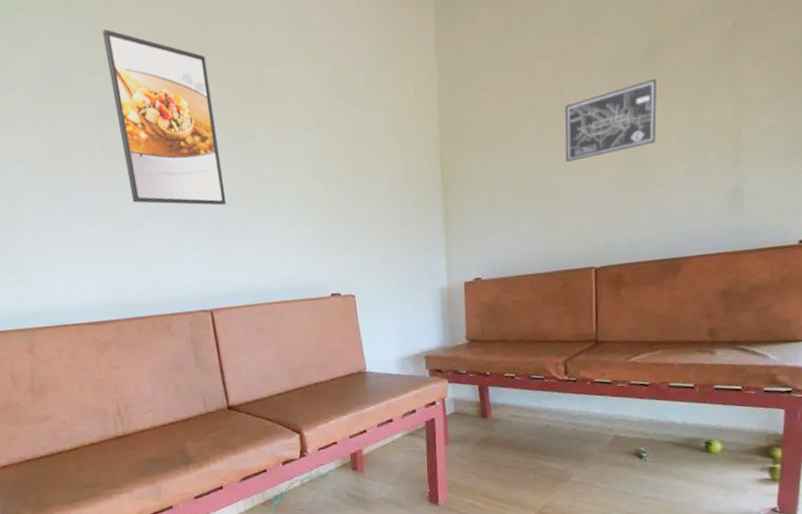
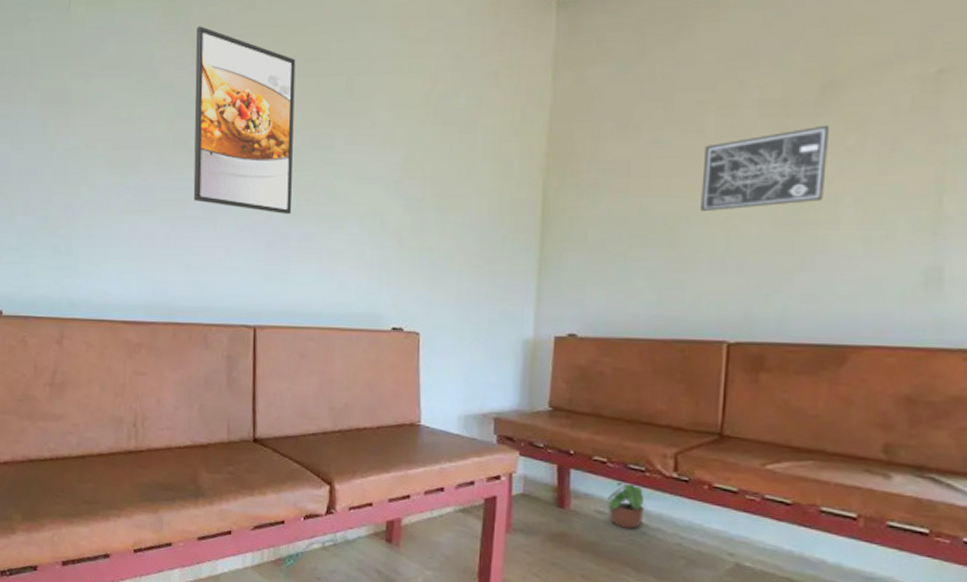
potted plant: none [518,389,546,426] -> present [606,480,645,530]

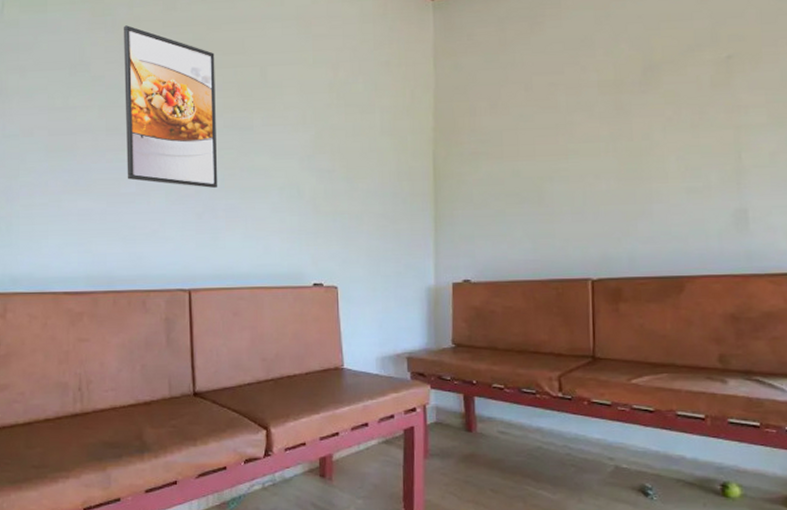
potted plant: present [606,480,645,530] -> none [506,403,538,446]
wall art: present [700,125,830,212] -> none [559,100,654,173]

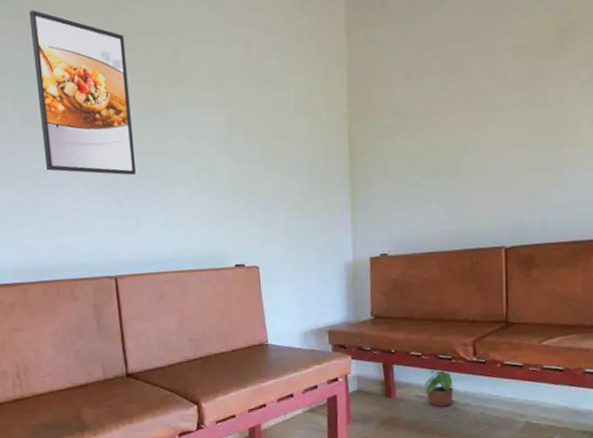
potted plant: none [506,403,538,446] -> present [424,368,454,408]

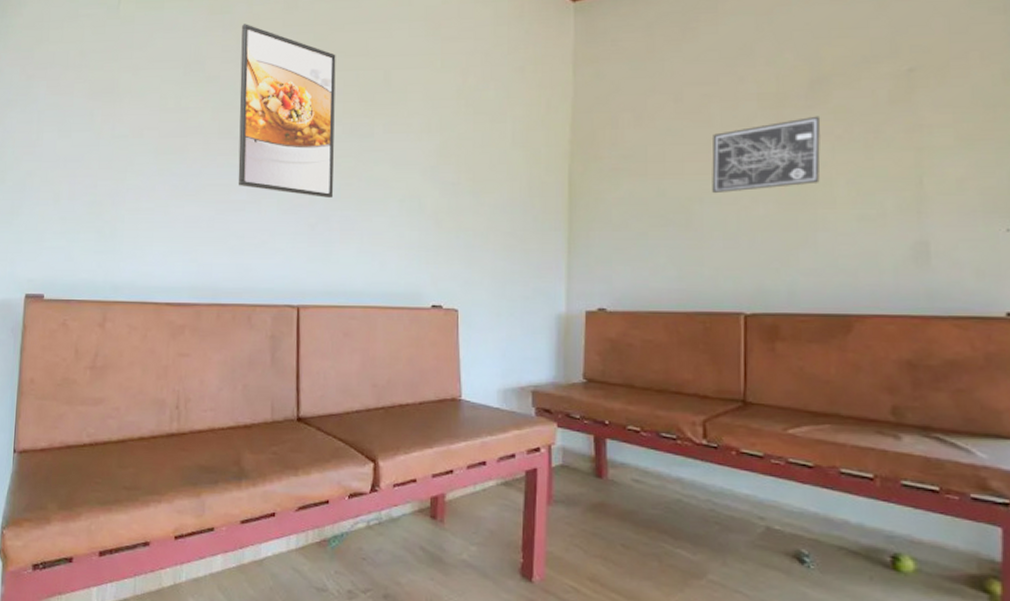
potted plant: present [424,368,454,408] -> none [642,448,678,498]
wall art: none [474,63,568,143] -> present [712,116,821,194]

